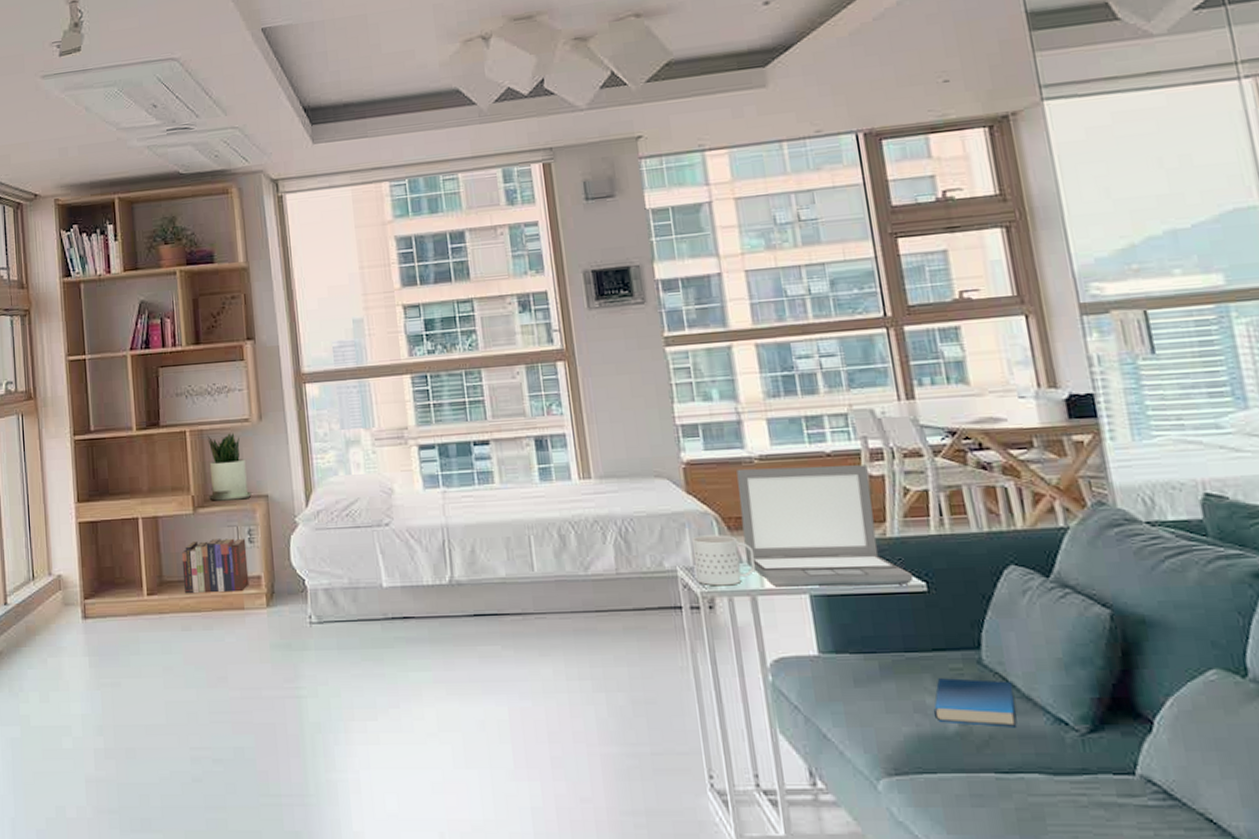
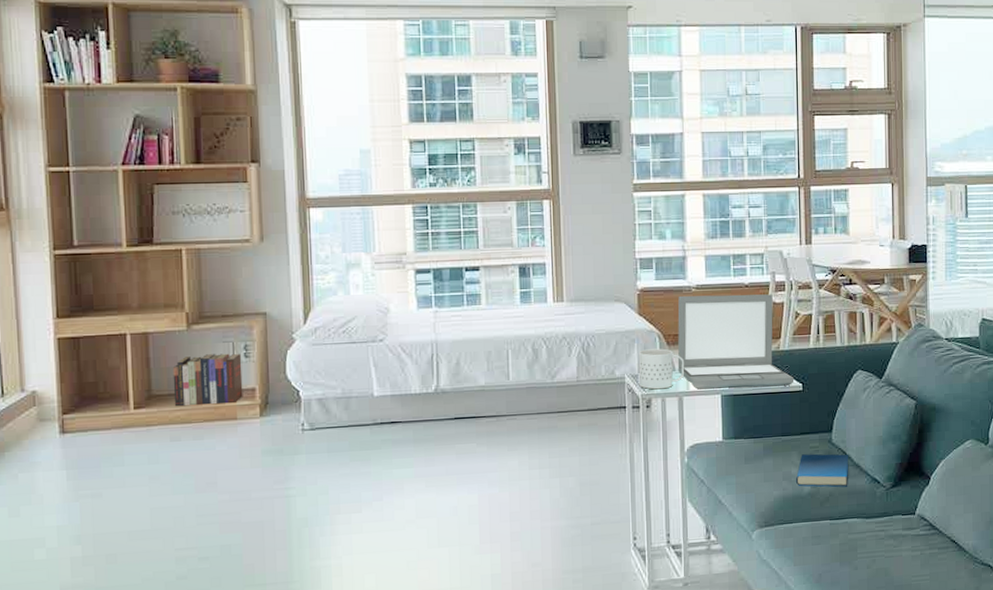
planter: present [207,433,252,502] -> none [204,253,250,319]

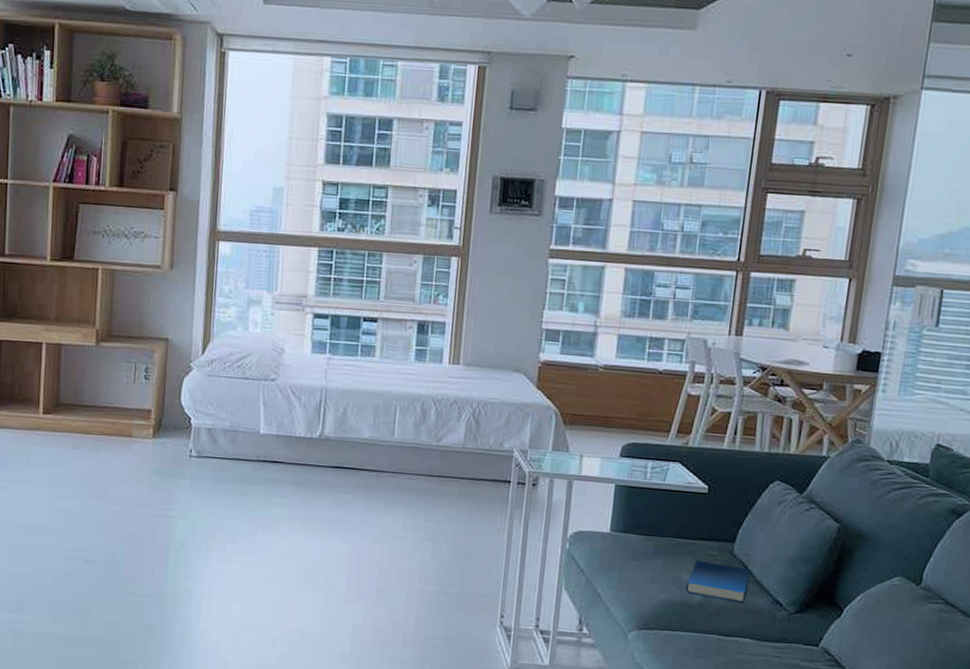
books: present [172,353,243,407] -> none [78,371,142,422]
mug: present [638,348,685,390] -> none [527,425,580,470]
laptop: present [677,294,794,389] -> none [571,373,700,486]

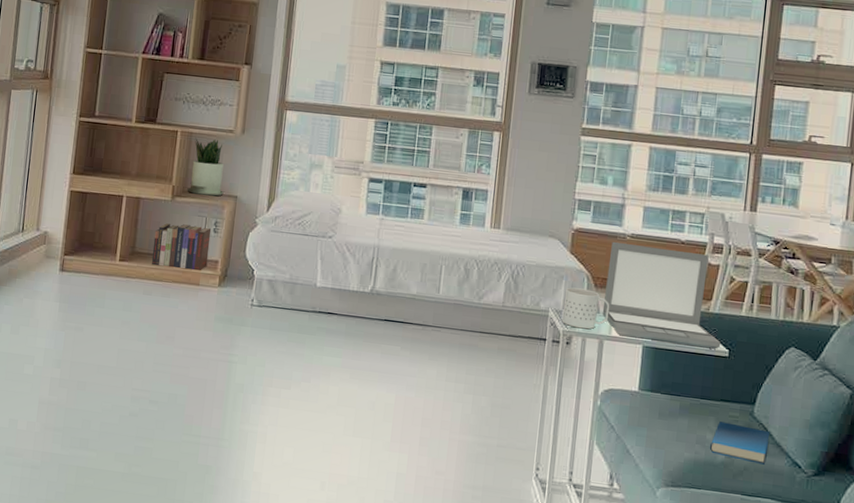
books: none [78,371,142,422] -> present [151,223,212,271]
planter: none [112,275,154,340] -> present [187,137,224,197]
mug: none [527,425,580,470] -> present [562,287,610,330]
laptop: none [571,373,700,486] -> present [602,241,721,349]

